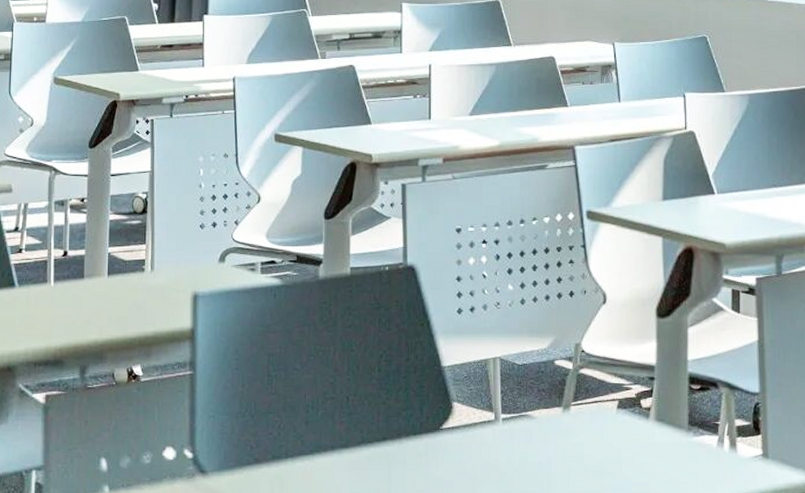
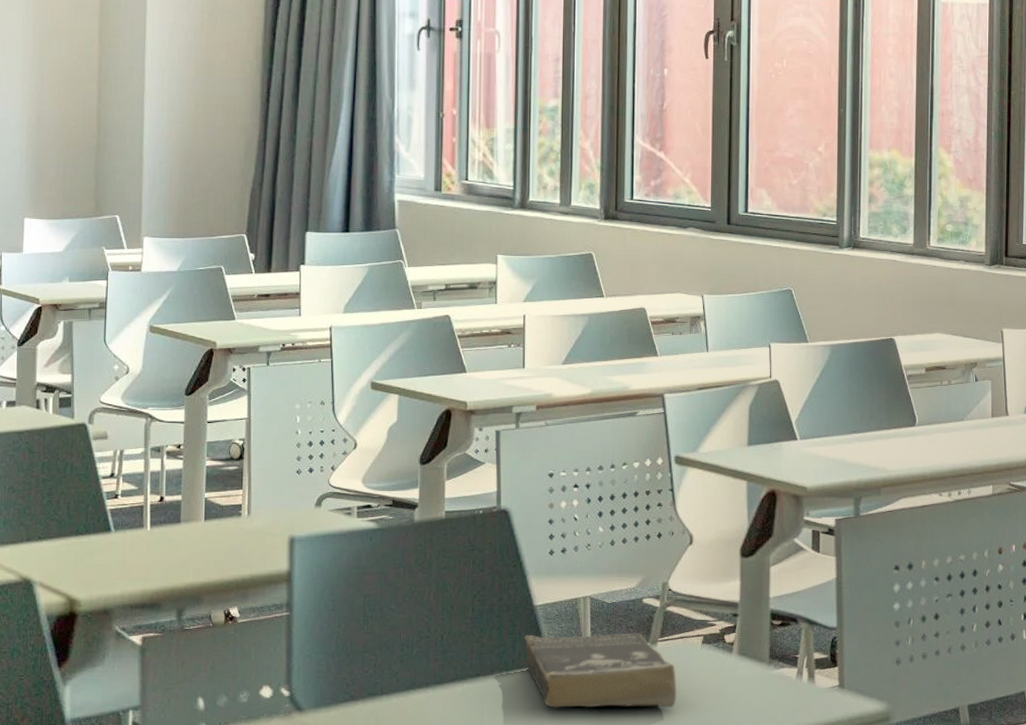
book: none [432,396,592,475] -> present [524,632,677,708]

